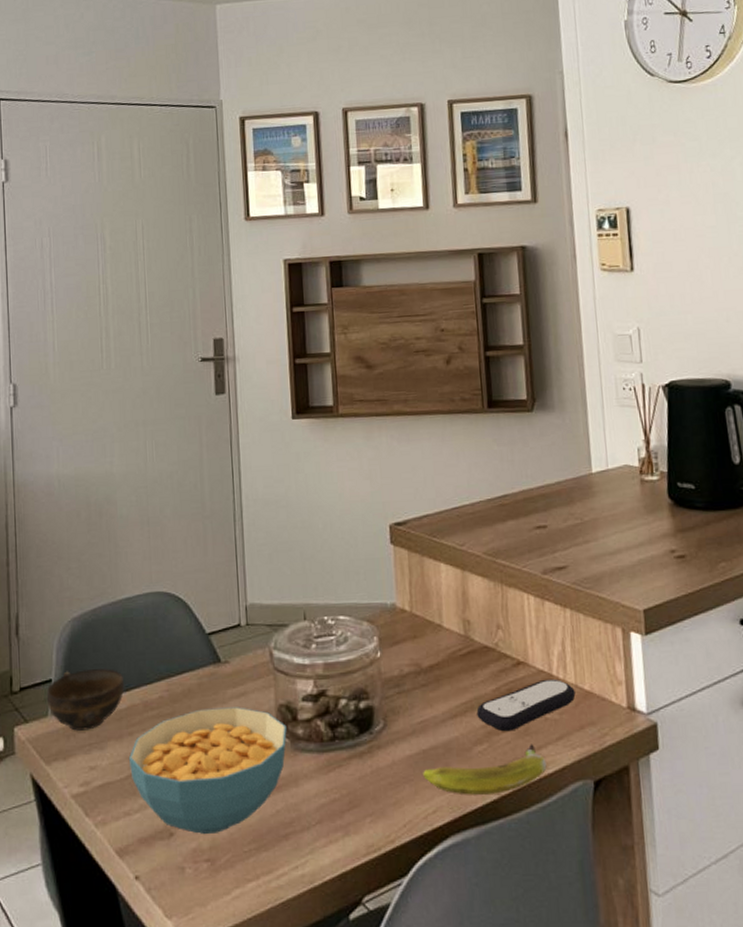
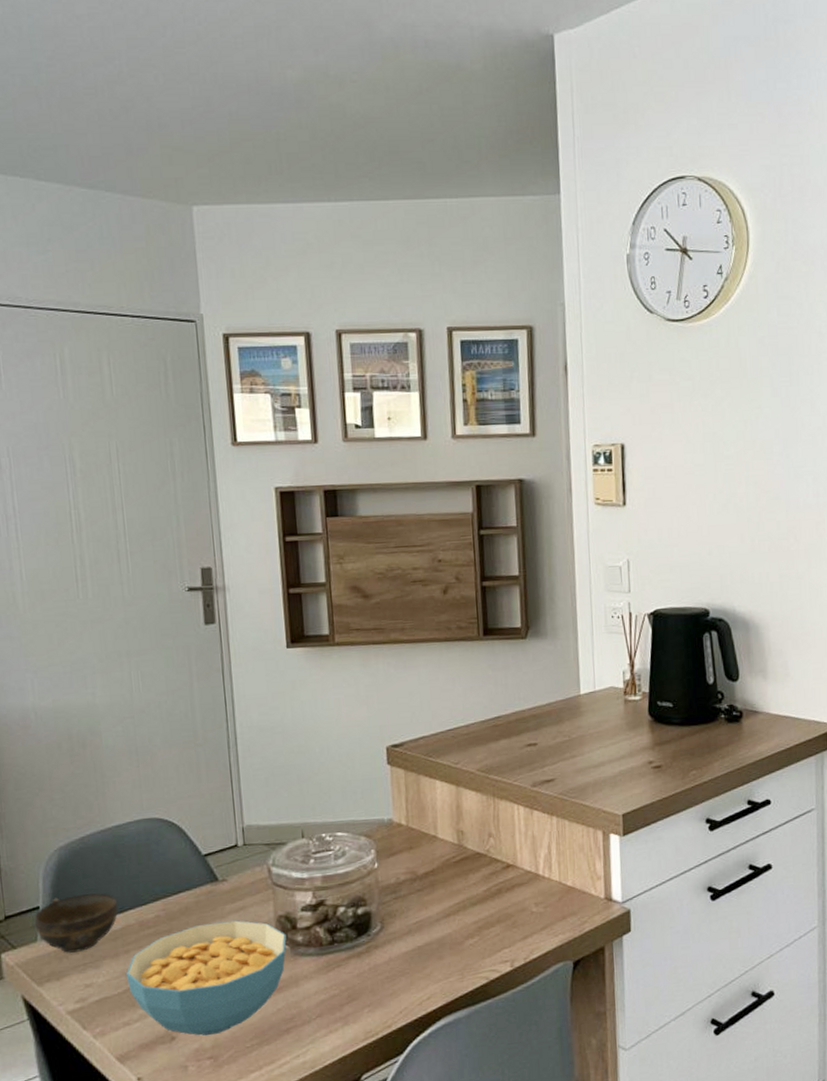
banana: present [423,744,547,795] -> none [418,934,532,982]
remote control: present [476,678,576,732] -> none [468,877,559,926]

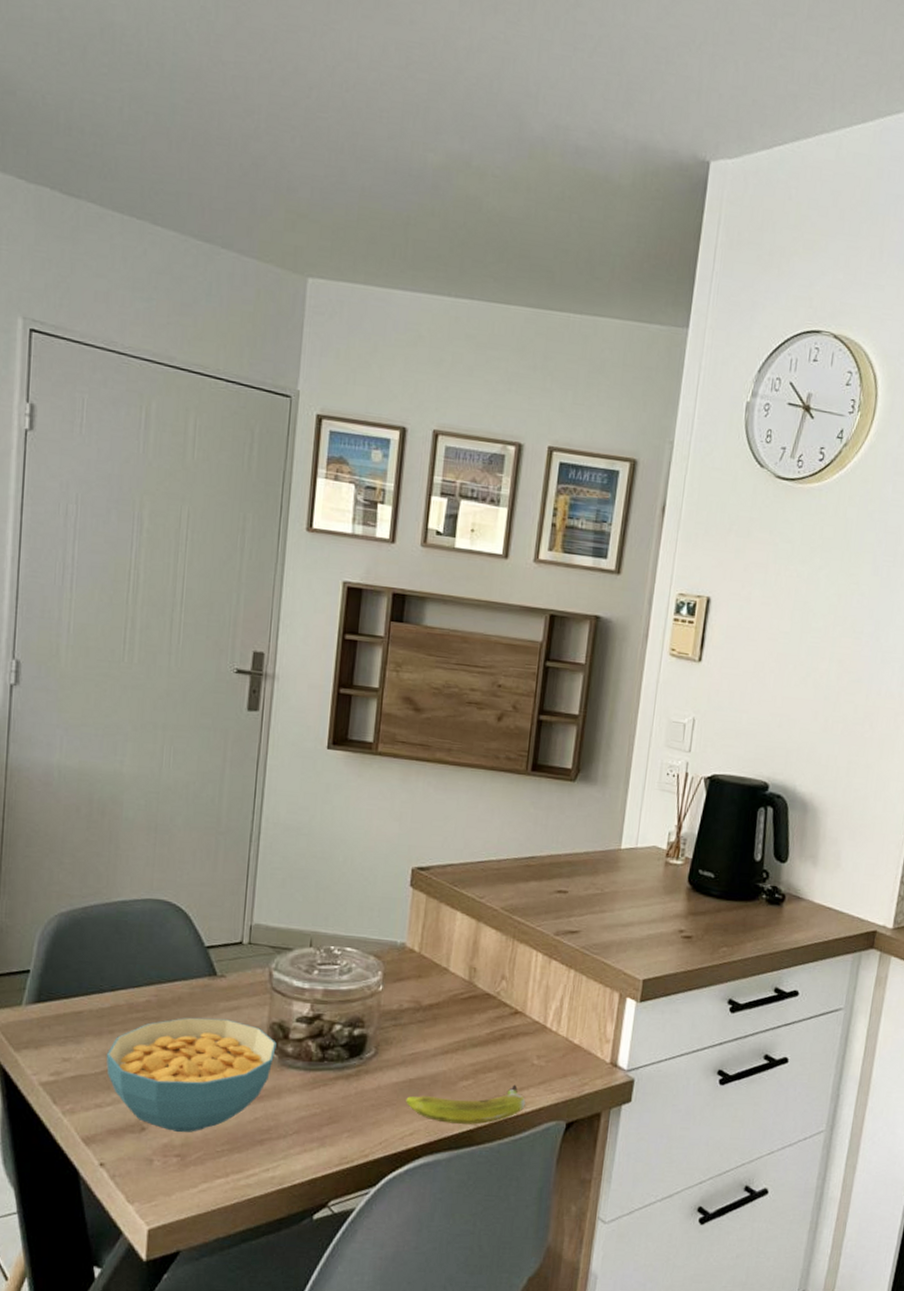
cup: present [34,893,119,953] -> none [21,964,111,1024]
banana: none [418,934,532,982] -> present [406,1085,526,1125]

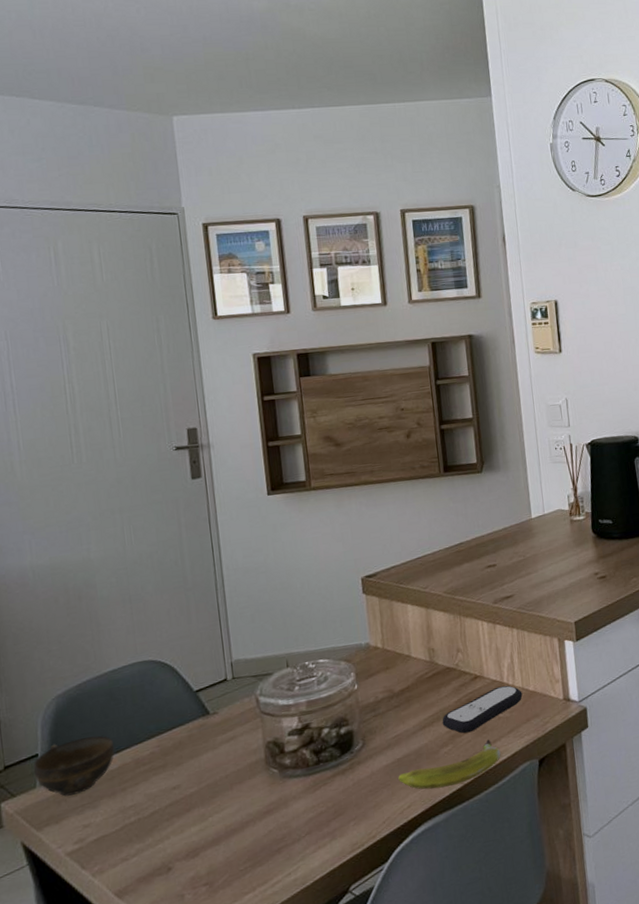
cup: none [21,964,111,1024] -> present [32,735,115,796]
cereal bowl: present [106,1017,277,1132] -> none [122,749,276,864]
remote control: none [467,1029,565,1072] -> present [442,685,523,734]

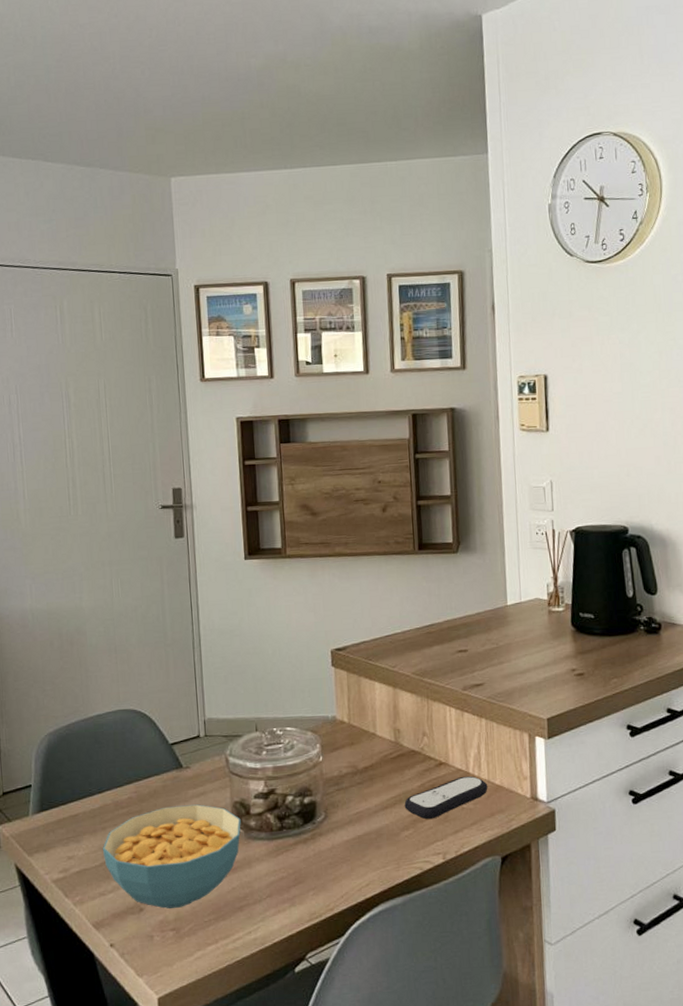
cup: present [32,735,115,796] -> none [26,775,97,828]
cereal bowl: none [122,749,276,864] -> present [102,804,241,909]
banana: present [398,739,501,789] -> none [358,828,463,871]

